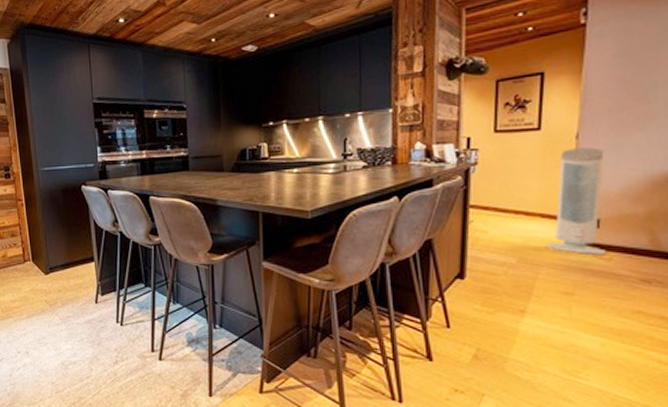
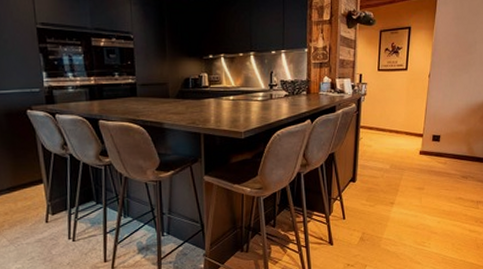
air purifier: present [545,147,606,254] -> none [407,84,445,160]

